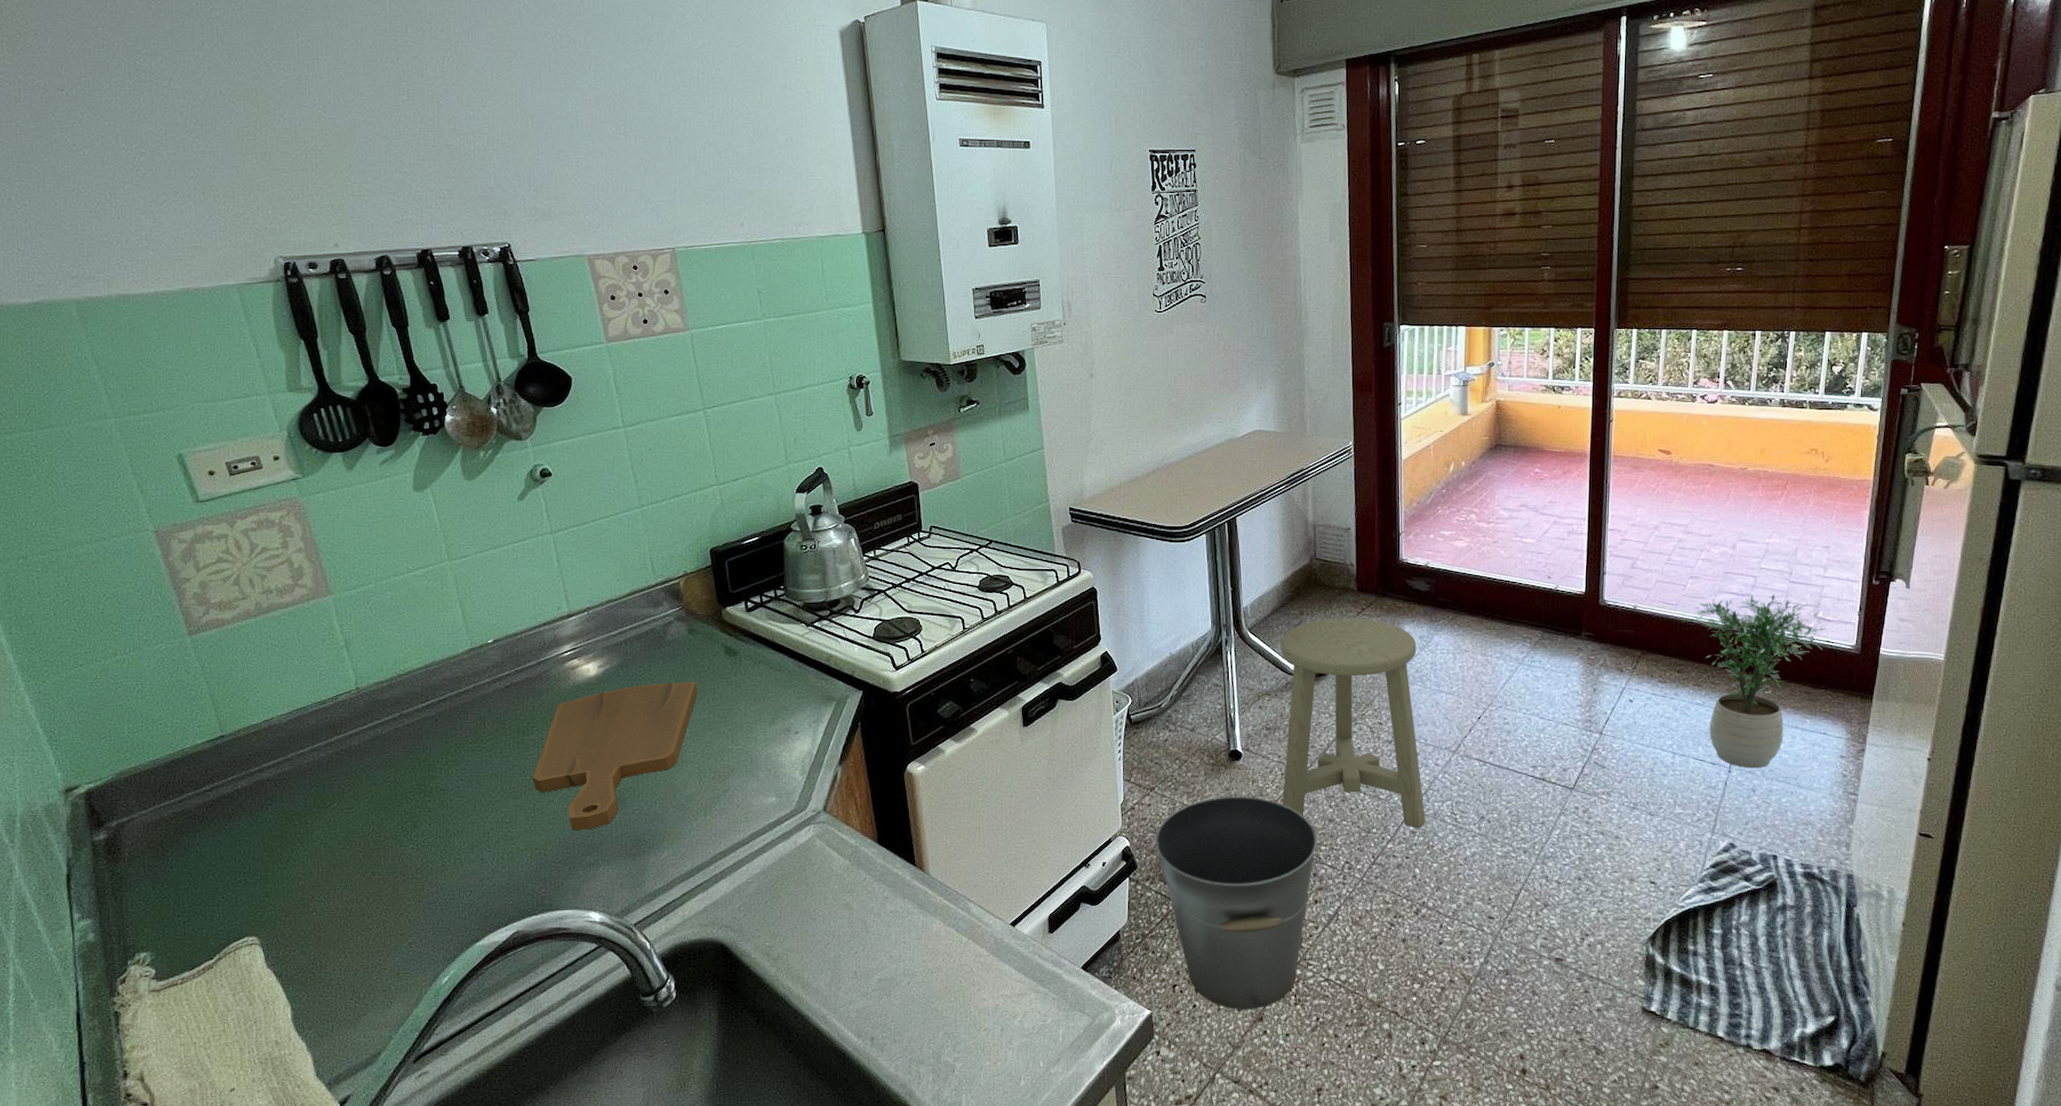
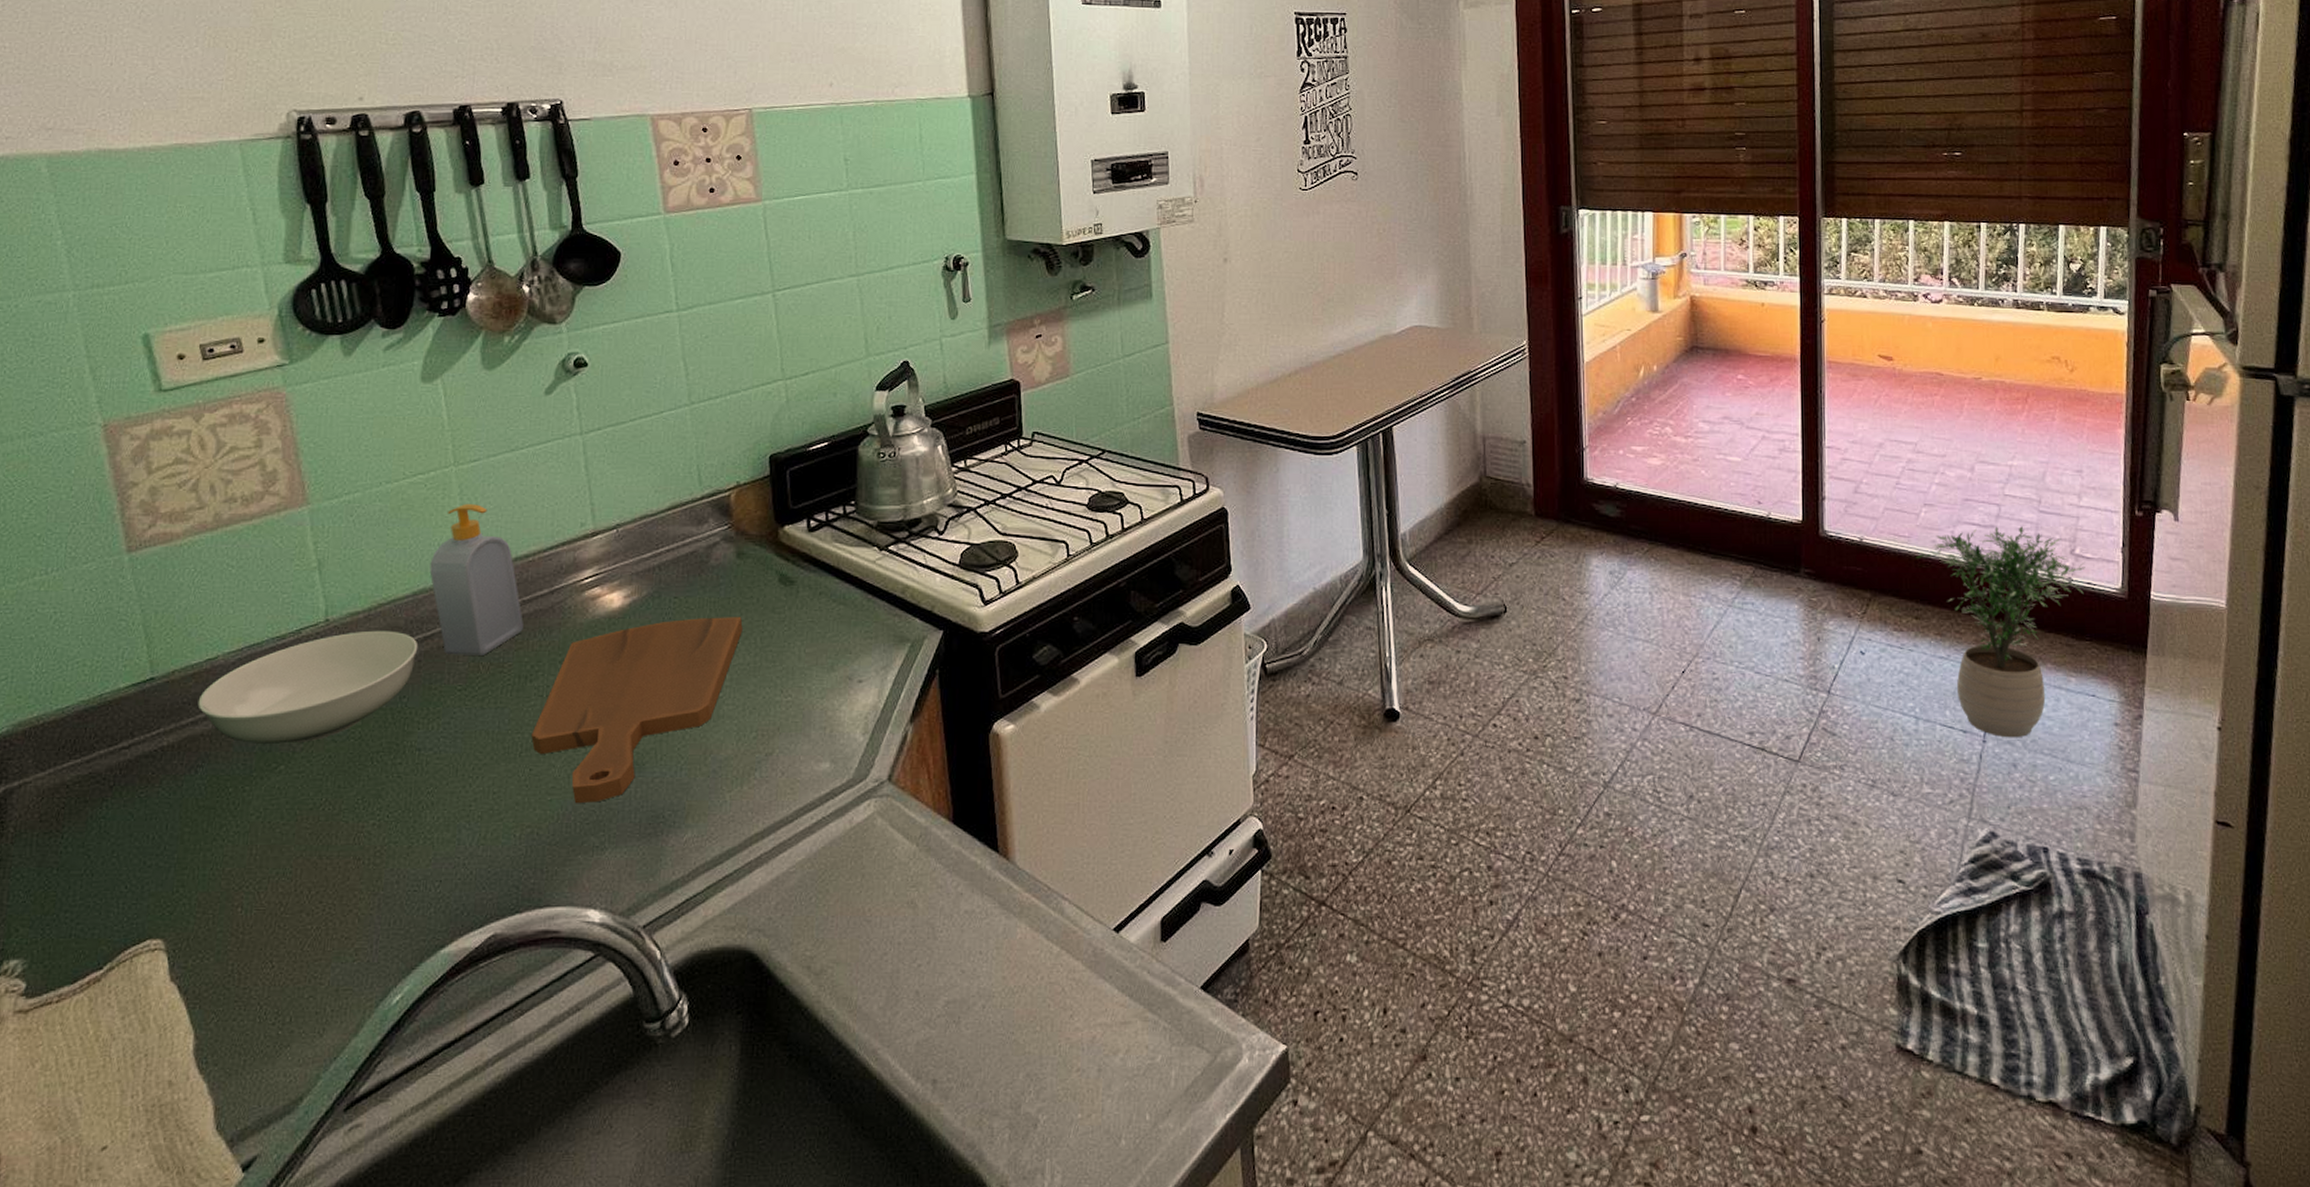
bowl: none [261,696,434,786] -> present [197,630,419,744]
soap bottle: none [437,591,518,715] -> present [429,503,524,655]
bucket: present [1154,797,1319,1009] -> none [1293,767,1494,1044]
stool: present [1280,618,1426,829] -> none [1445,548,1623,810]

